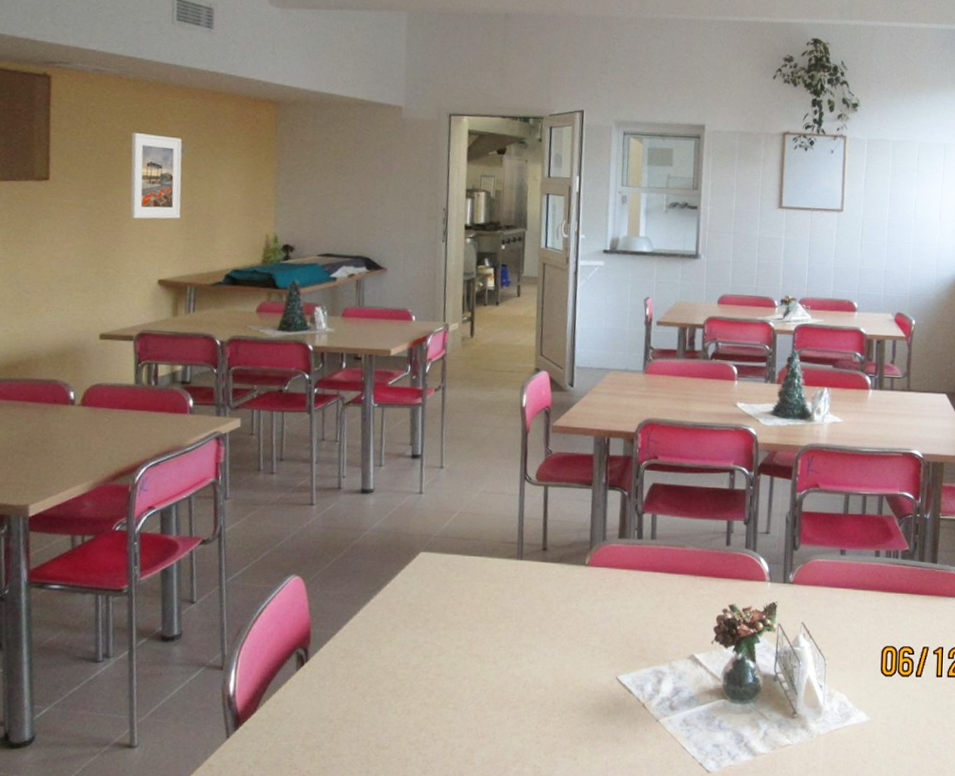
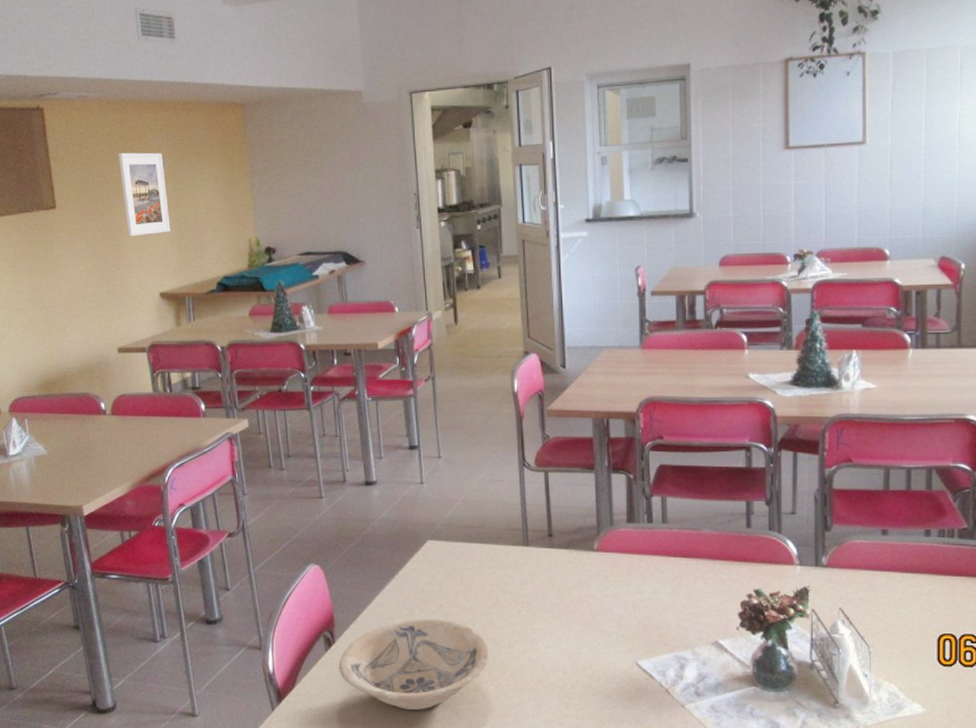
bowl: none [309,633,473,733] -> present [338,618,489,710]

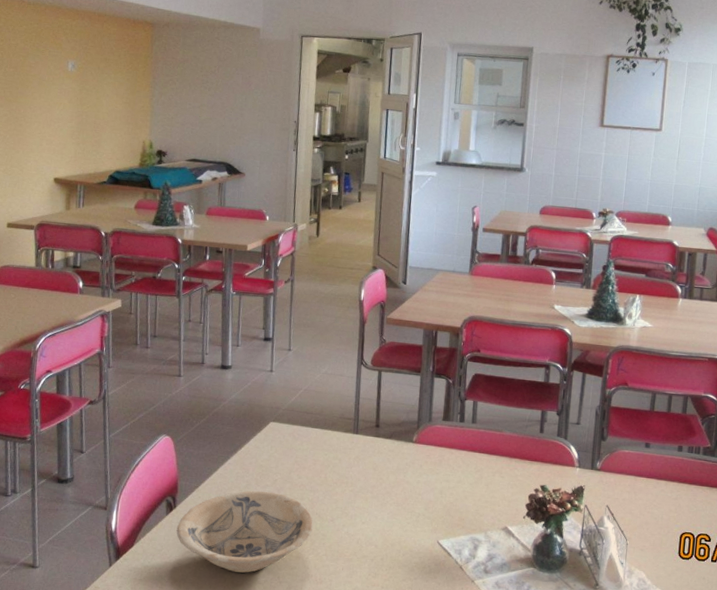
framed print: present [119,152,171,237] -> none [31,49,74,126]

